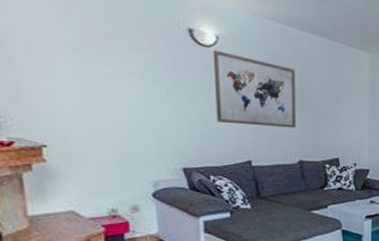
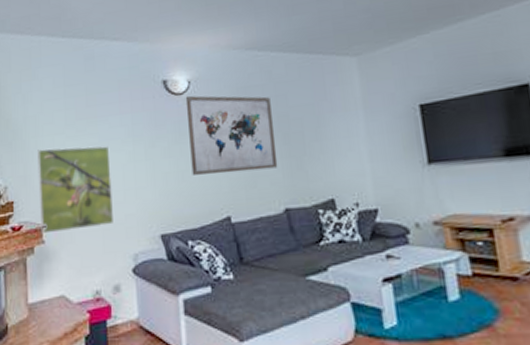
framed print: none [29,66,132,154] -> present [37,146,115,234]

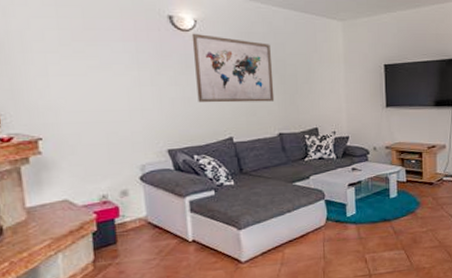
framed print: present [37,146,115,234] -> none [26,65,120,146]

